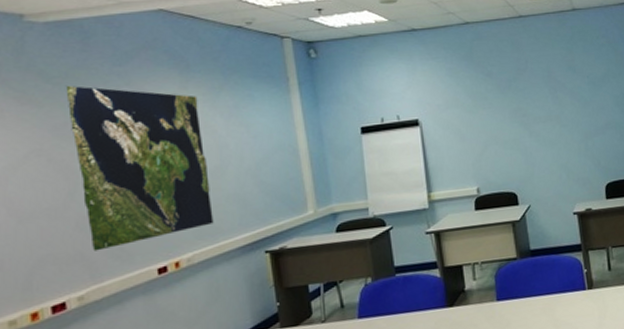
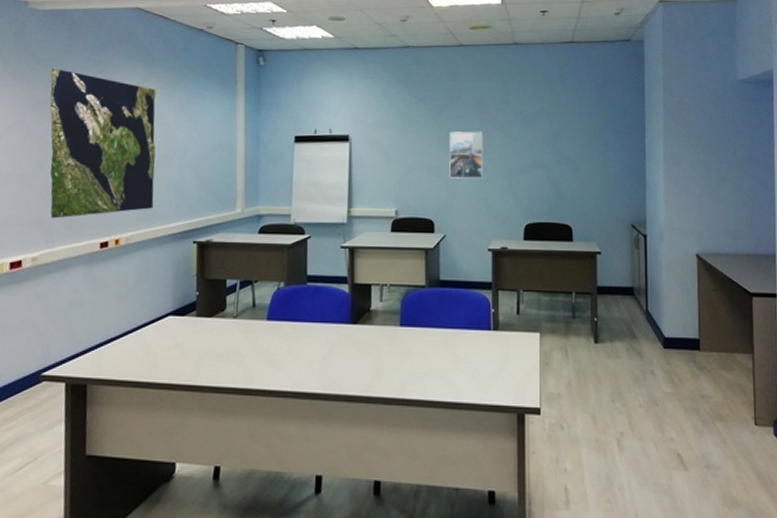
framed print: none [521,99,559,150] -> present [449,131,484,179]

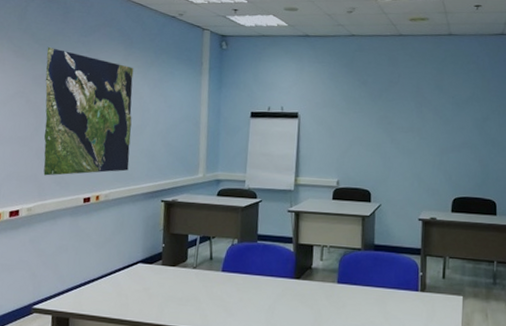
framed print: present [449,131,484,179] -> none [386,112,418,156]

